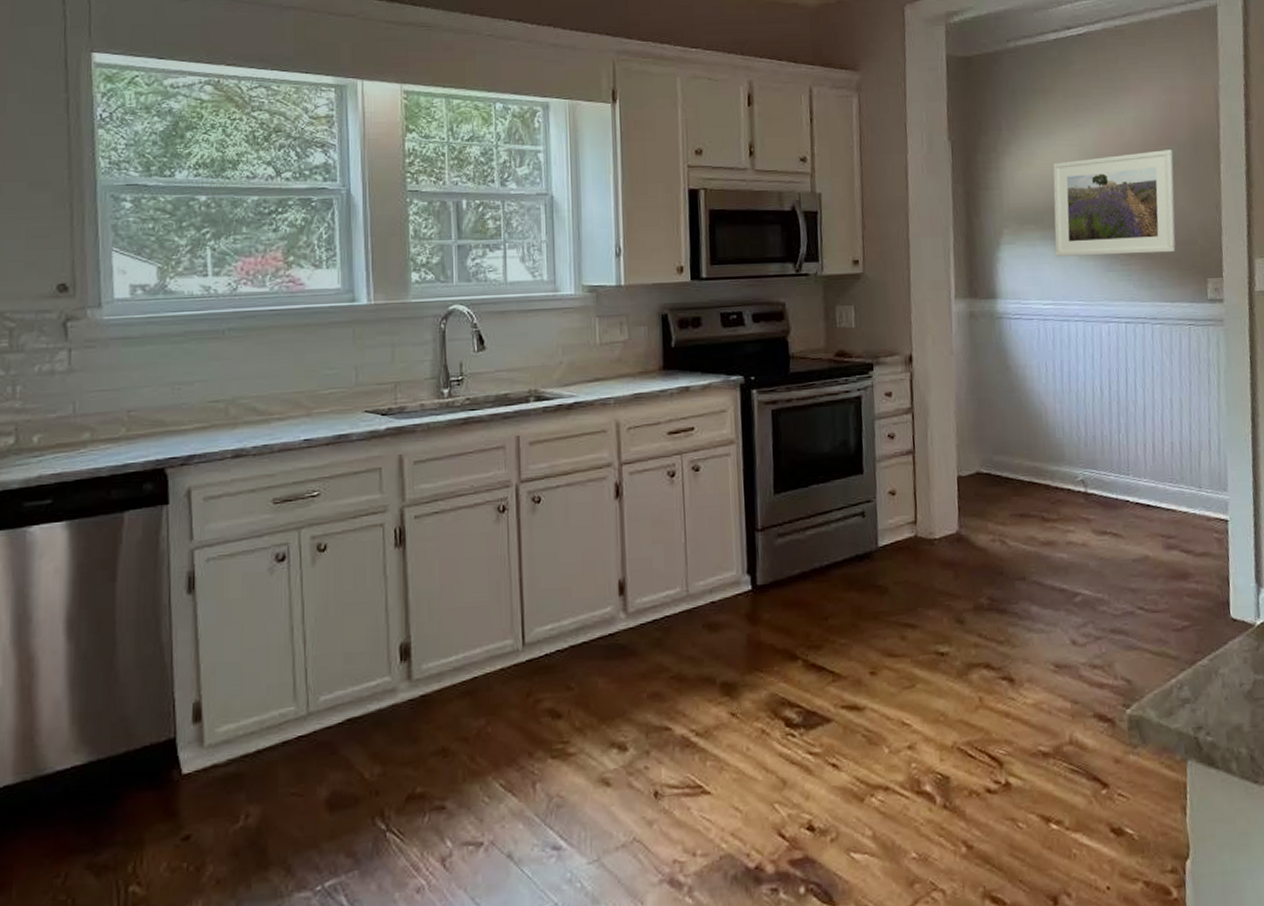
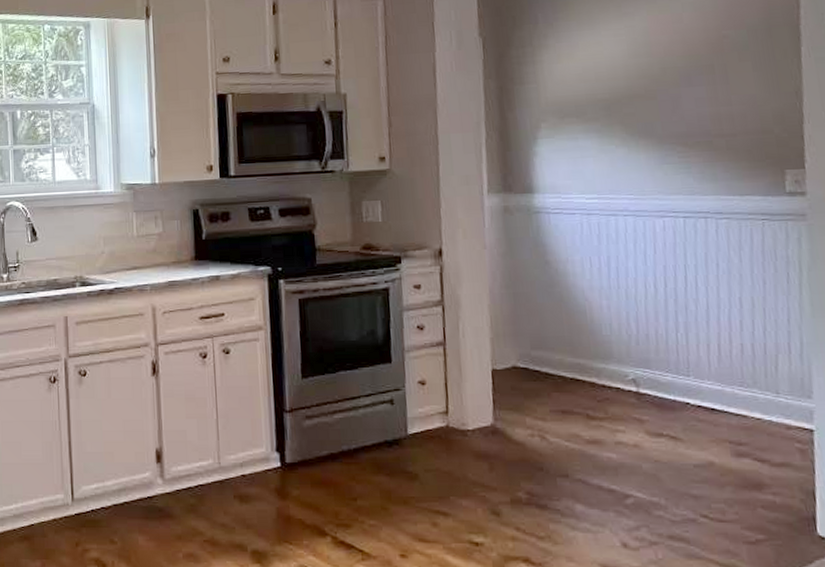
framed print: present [1053,150,1176,257] -> none [596,34,746,150]

